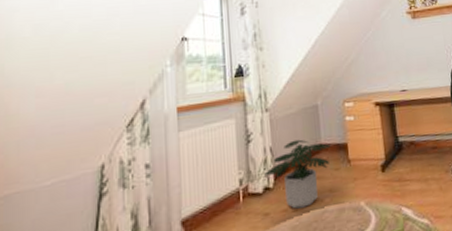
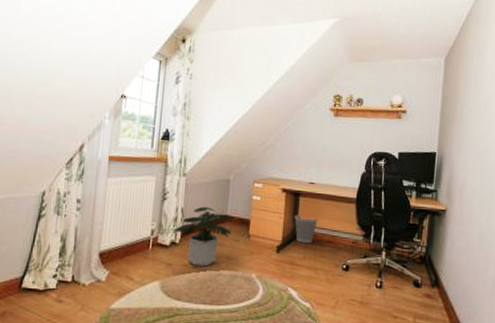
wastebasket: none [393,124,418,156] -> present [294,215,318,244]

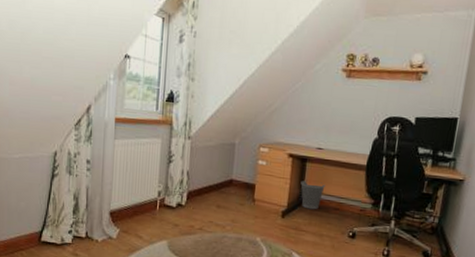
potted plant: present [173,206,235,267] -> none [179,170,240,229]

